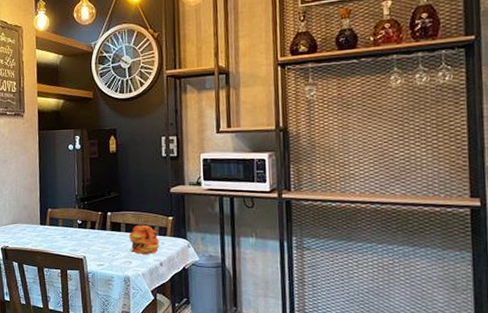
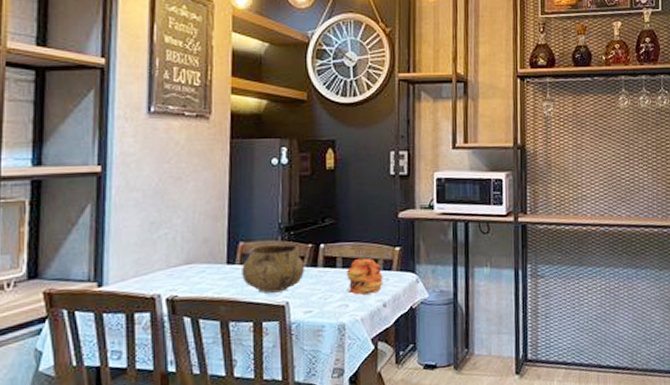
decorative bowl: none [51,211,97,248] -> present [242,244,305,294]

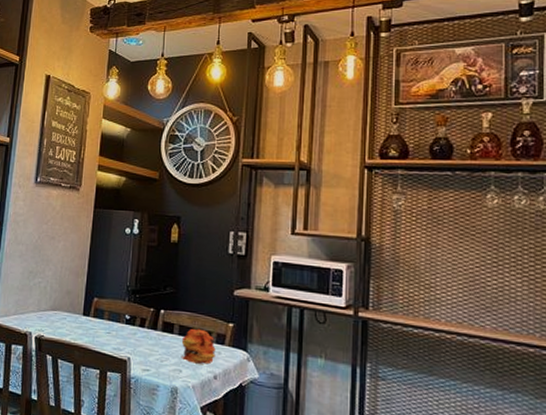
decorative bowl: present [242,244,305,294] -> none [94,303,147,348]

